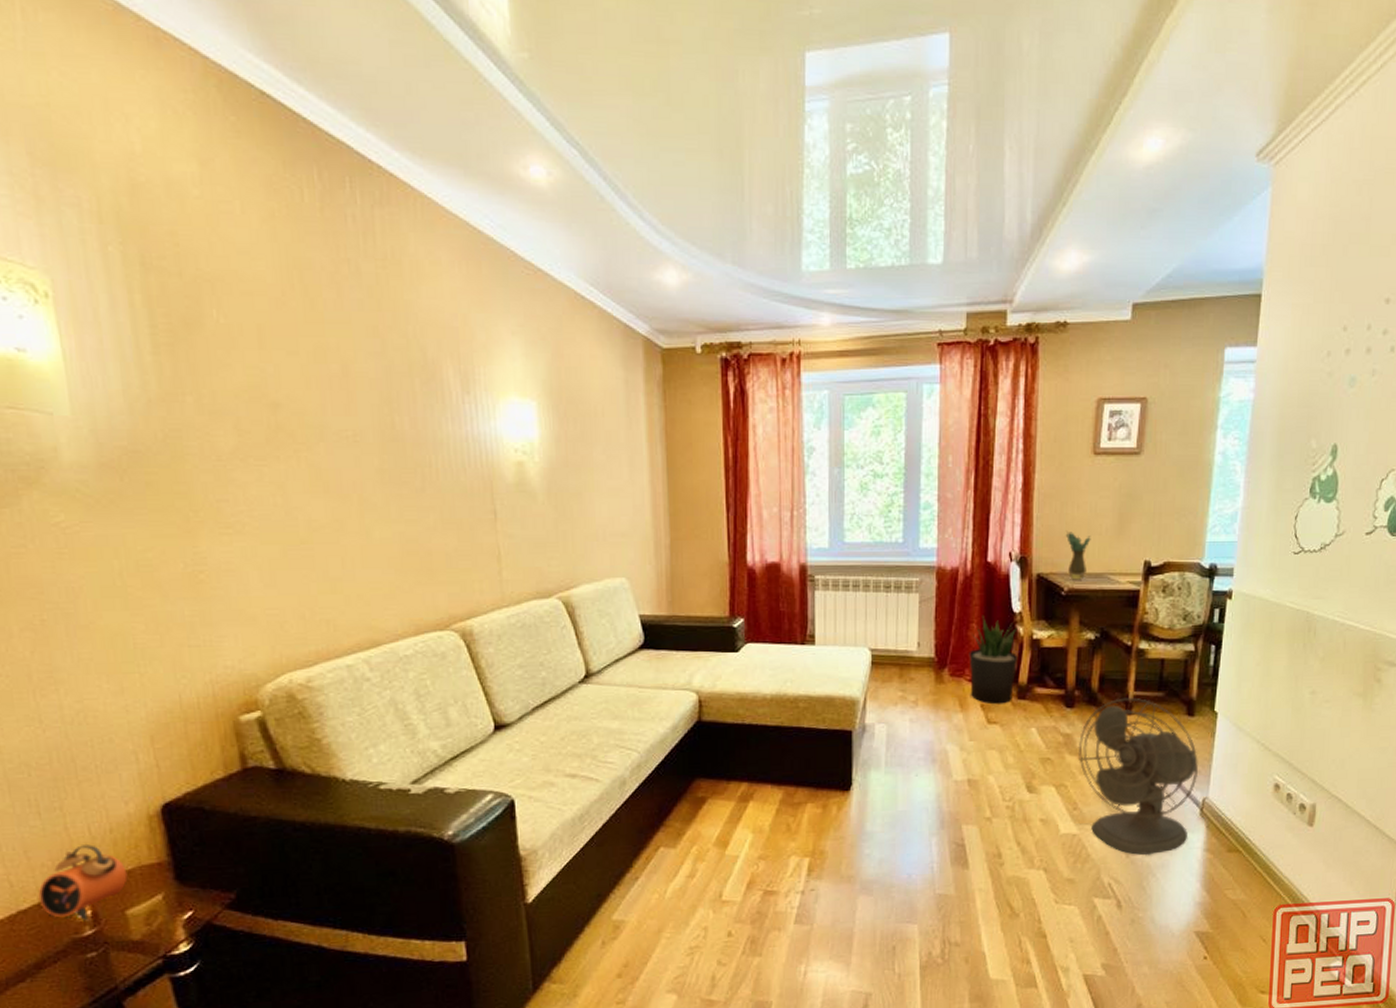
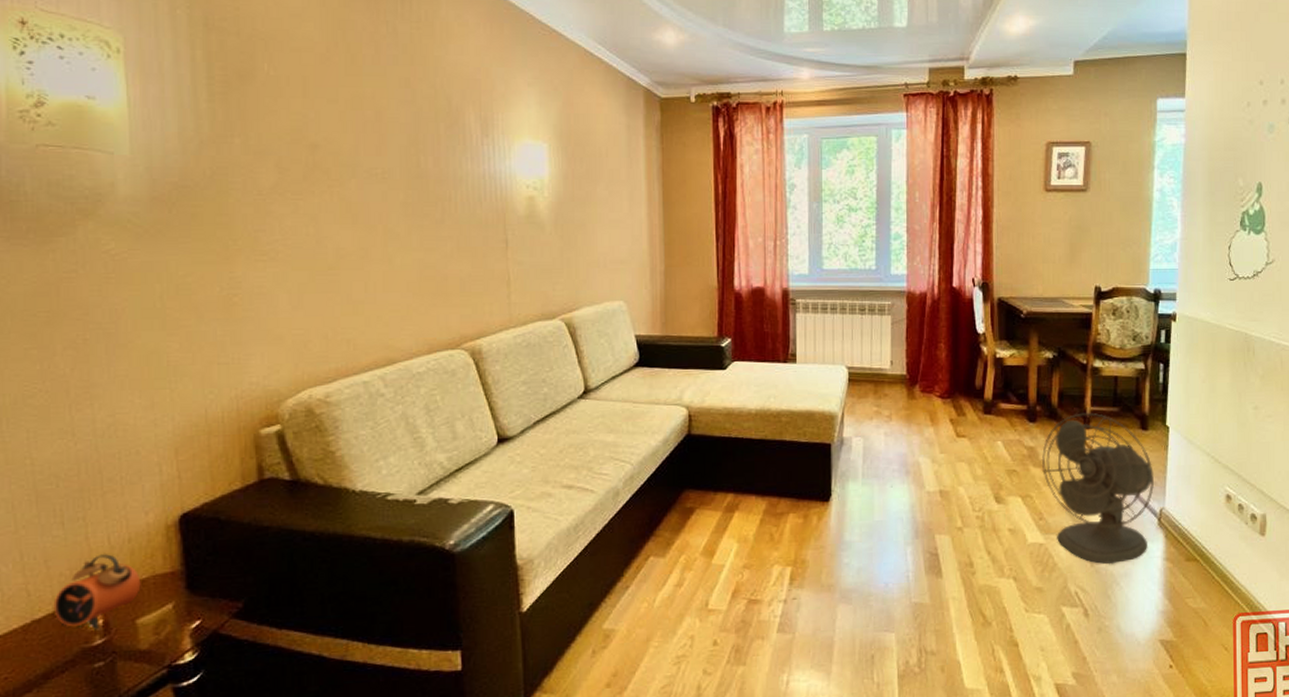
planter: present [969,615,1019,703] -> none [938,335,984,418]
vase: present [1065,530,1091,580] -> none [1022,259,1046,304]

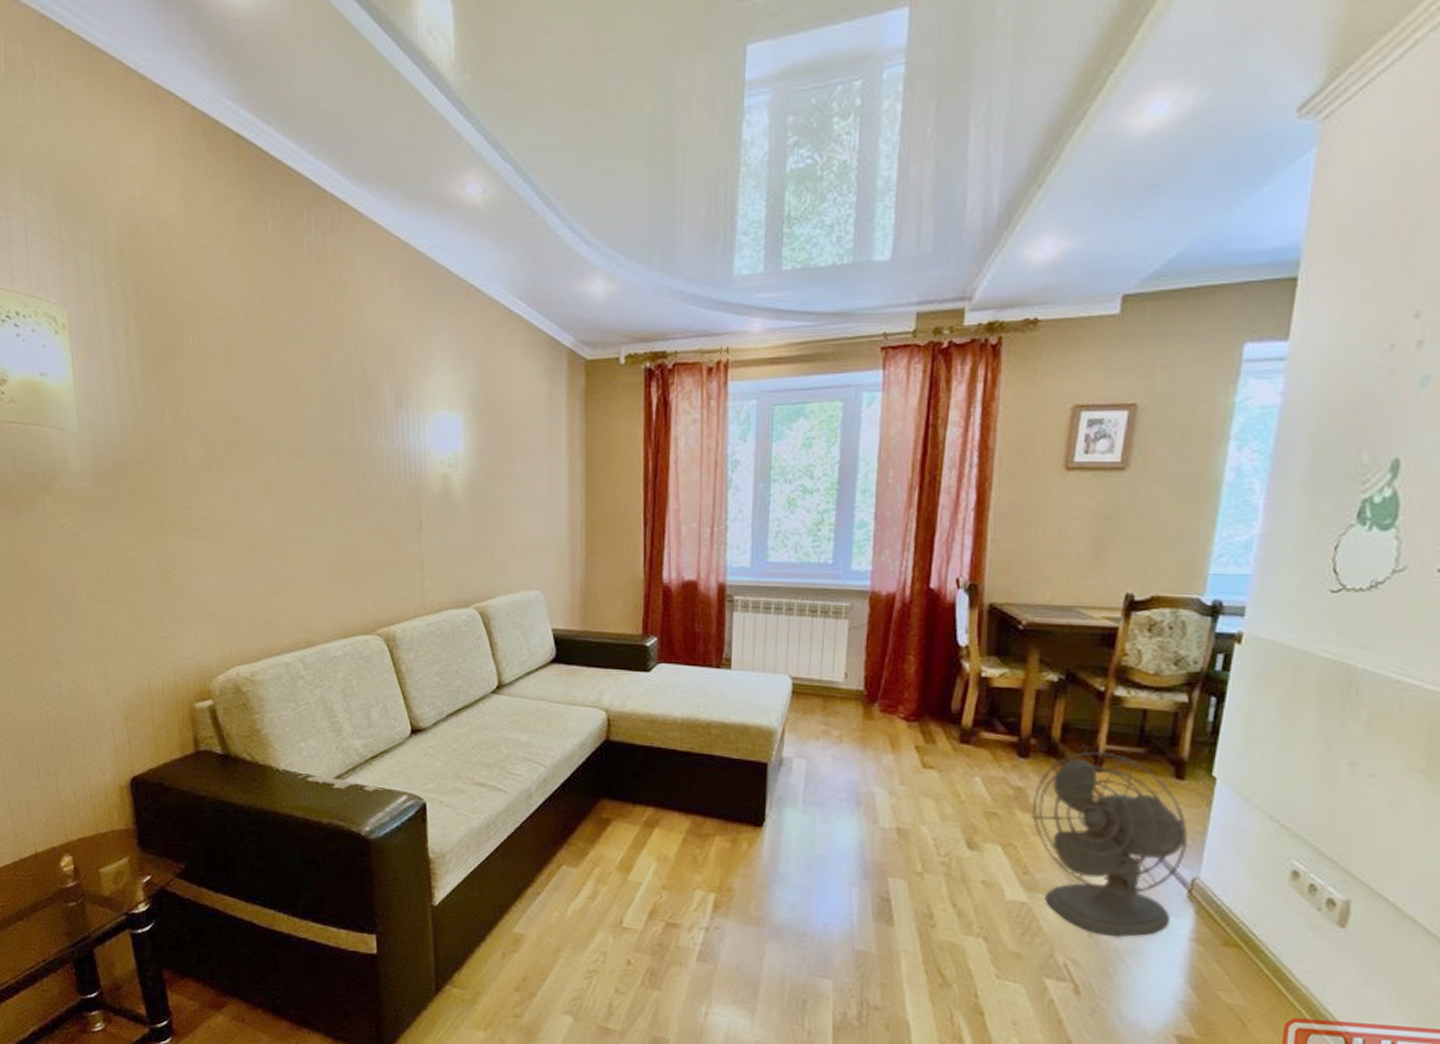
alarm clock: present [53,554,141,630] -> none [35,807,102,874]

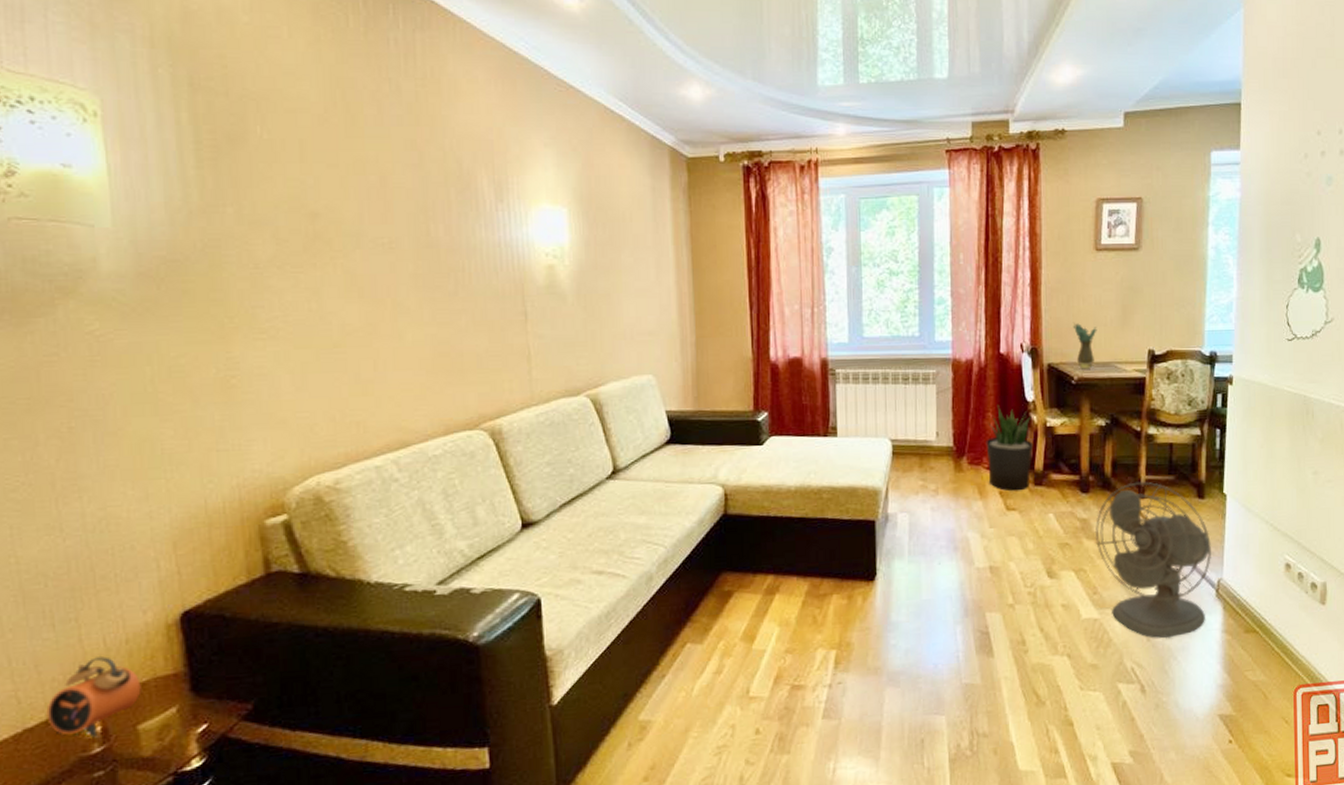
alarm clock: none [35,807,102,874] -> present [46,656,141,738]
planter: none [903,647,963,746] -> present [986,404,1034,490]
vase: none [1026,556,1059,613] -> present [1073,322,1097,369]

